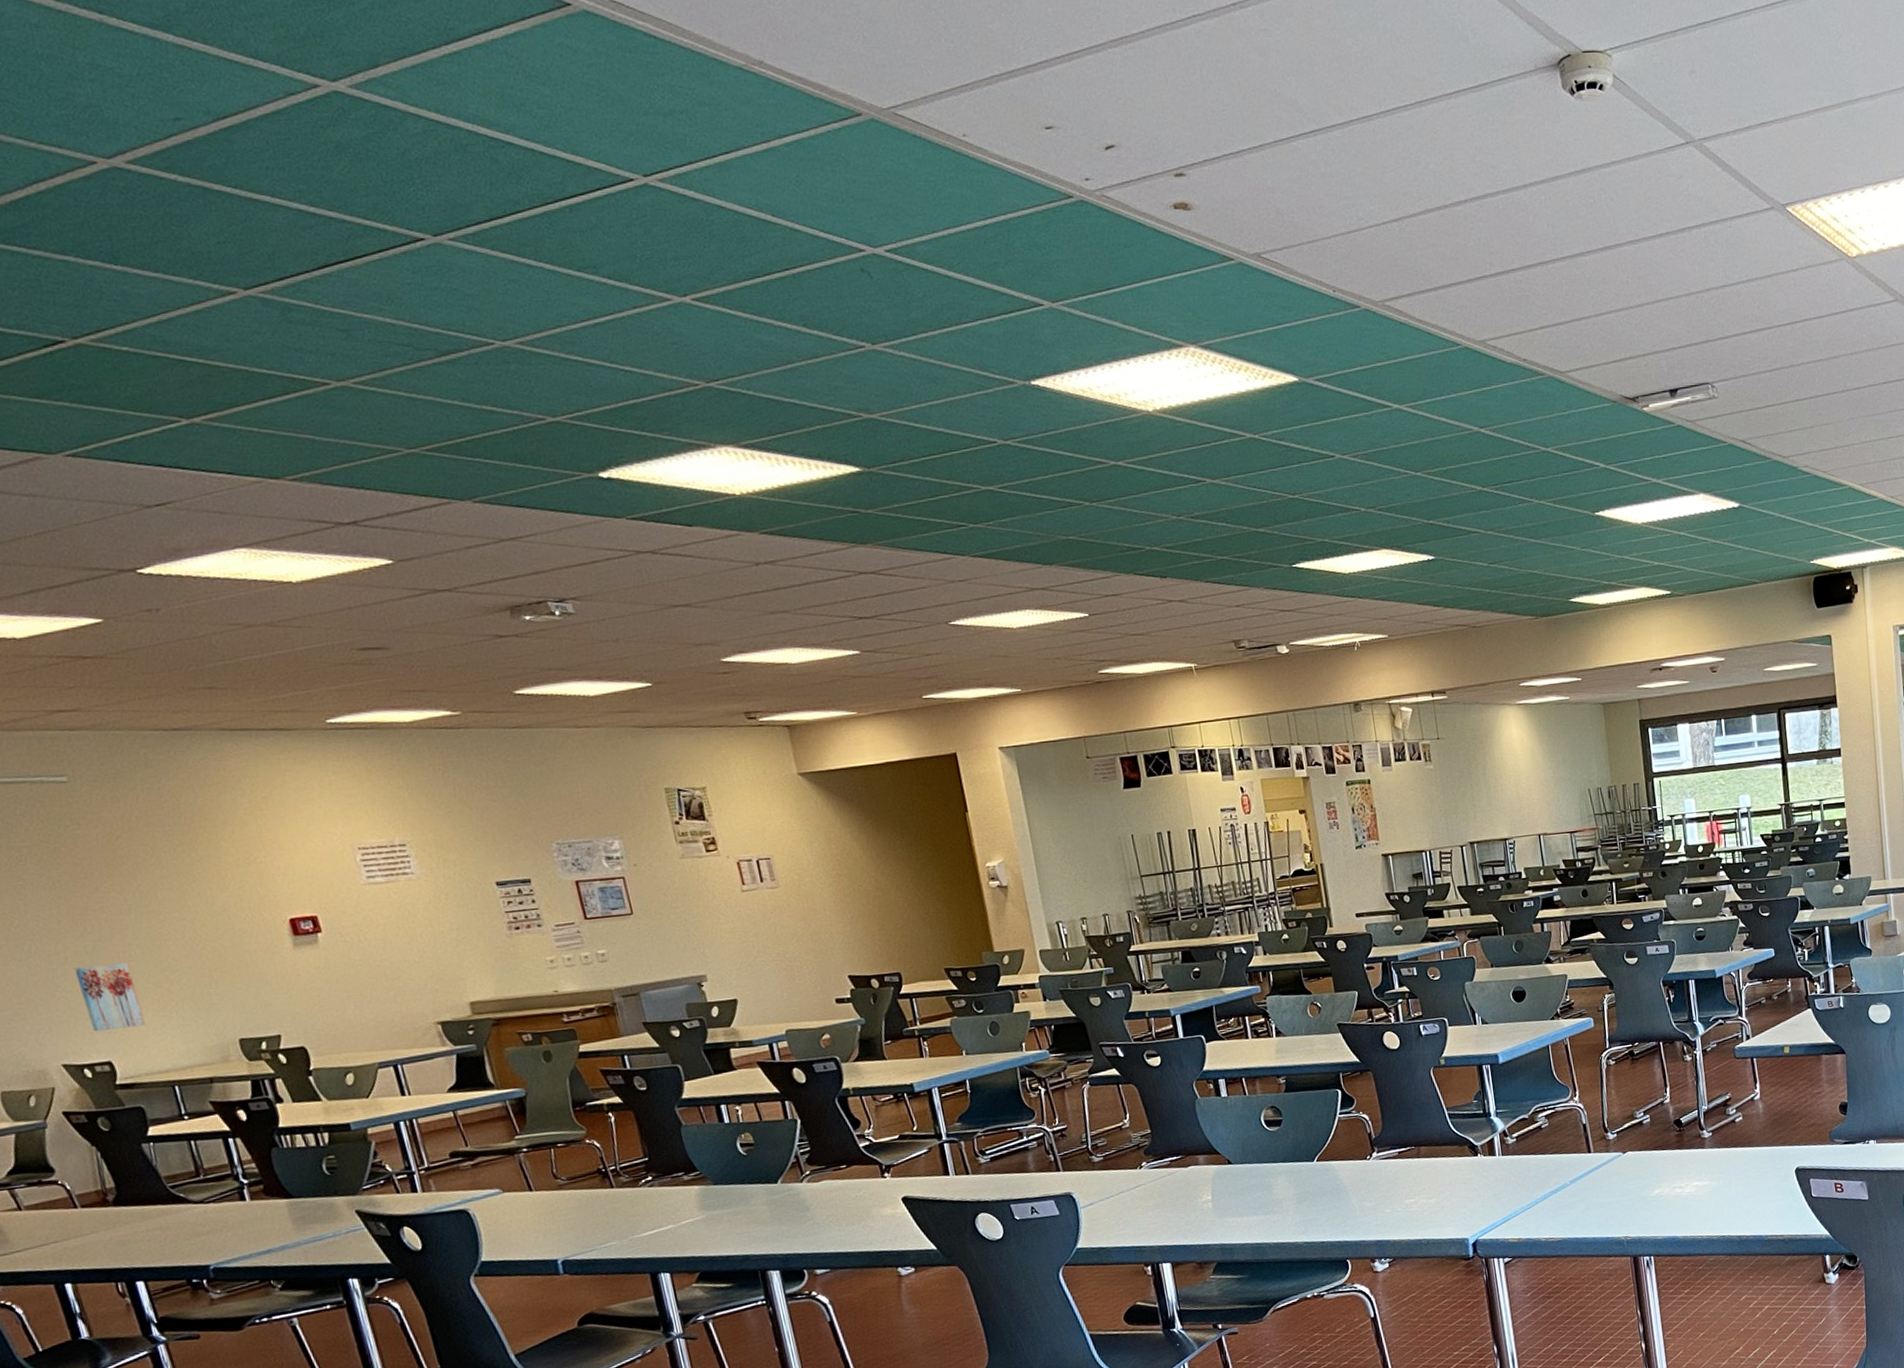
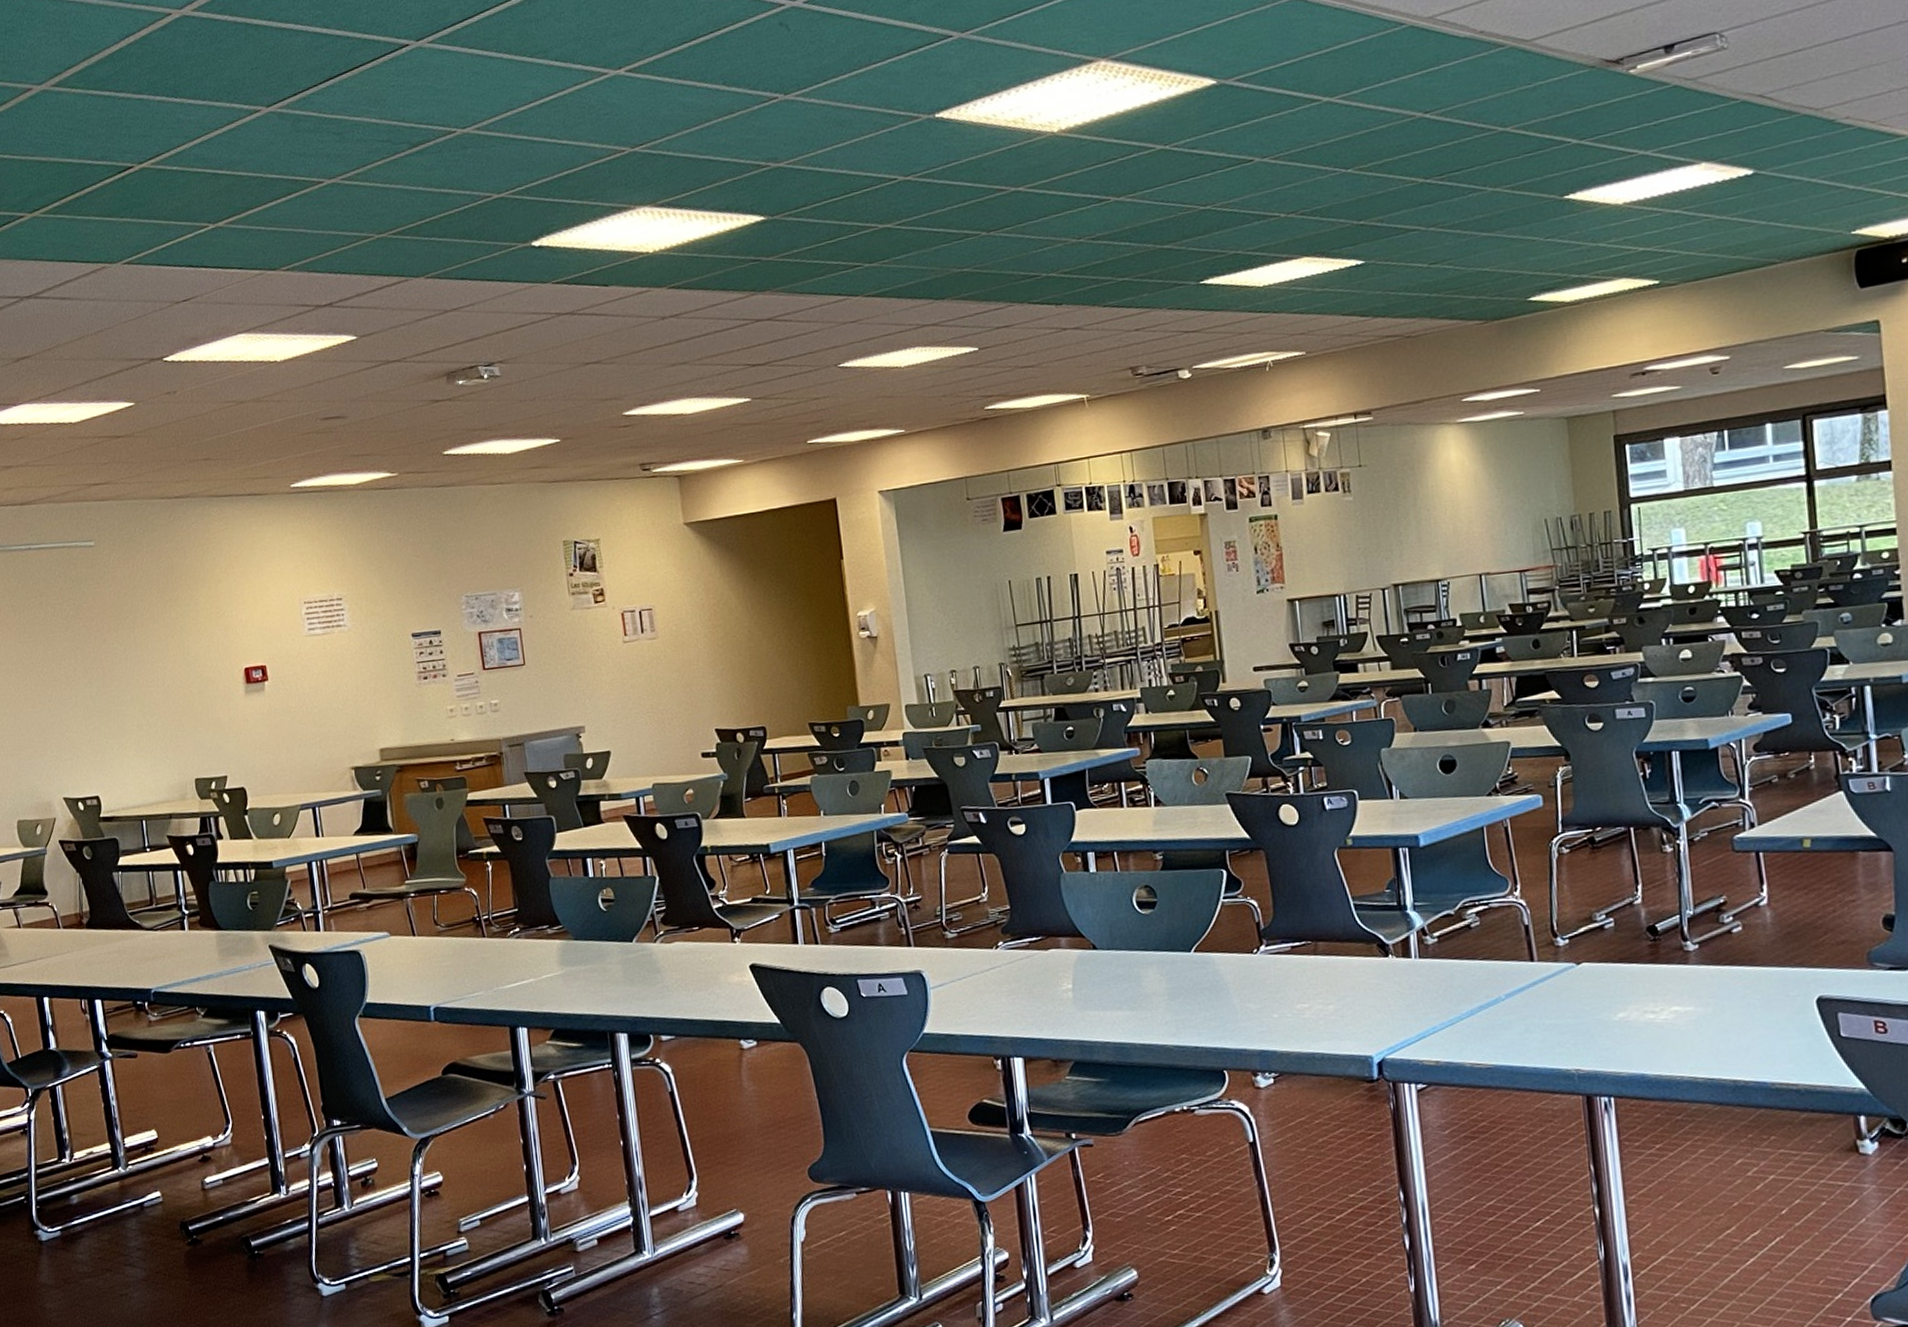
wall art: present [74,963,145,1032] -> none [81,707,127,769]

